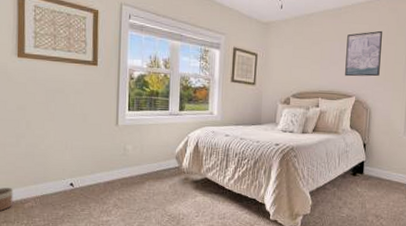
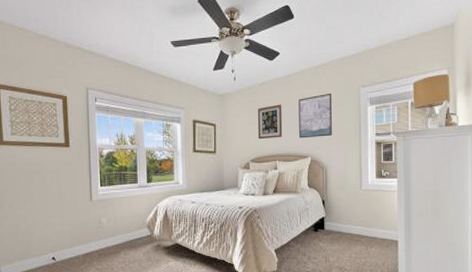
wall art: none [301,38,330,74] -> present [257,104,283,140]

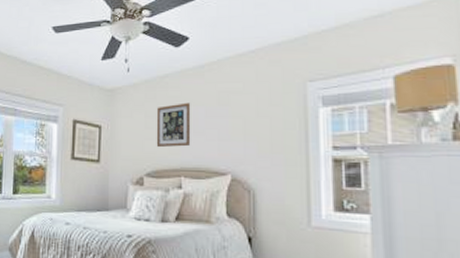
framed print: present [298,93,332,139] -> none [214,89,263,149]

